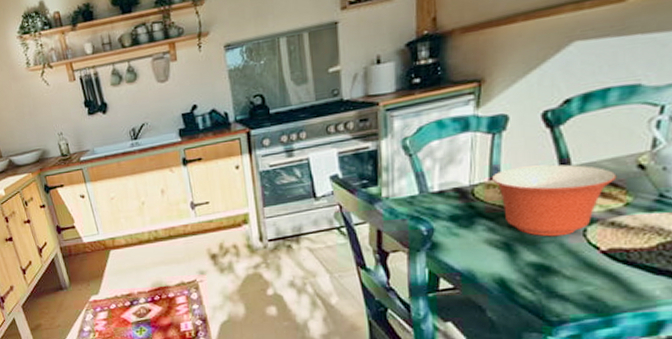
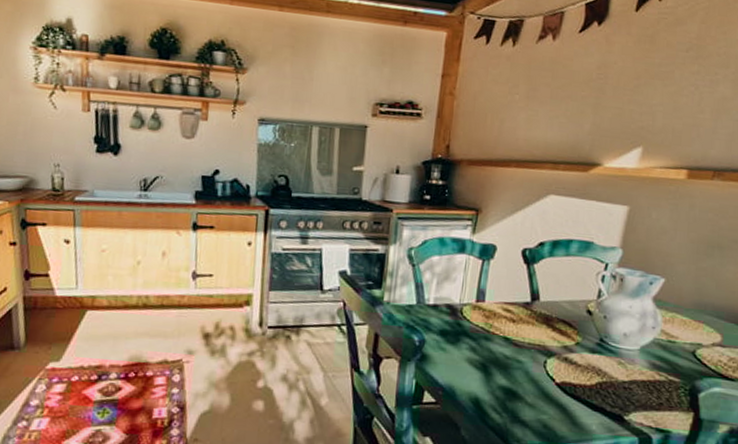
mixing bowl: present [491,164,617,237] -> none [477,294,572,365]

